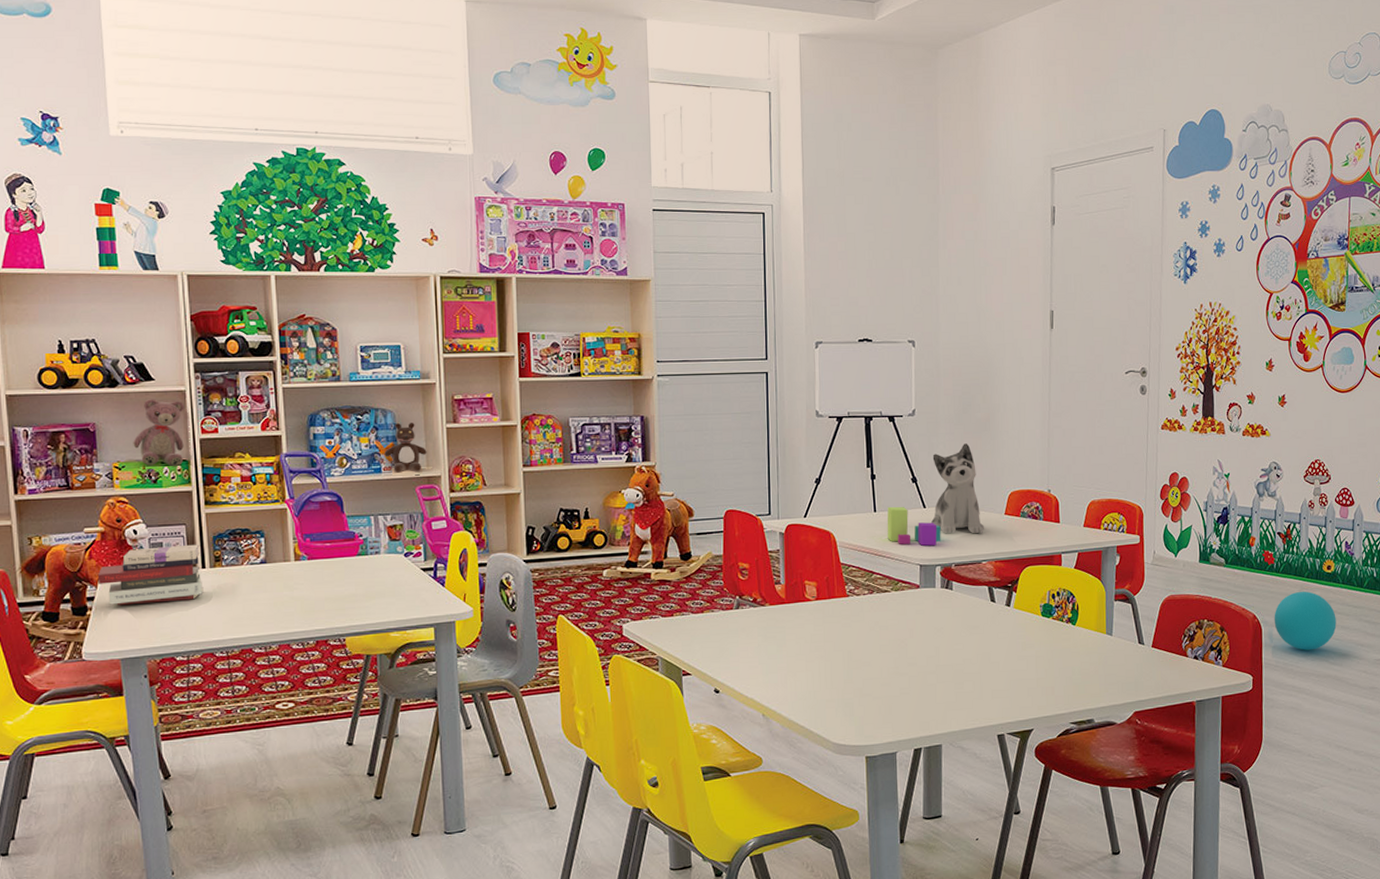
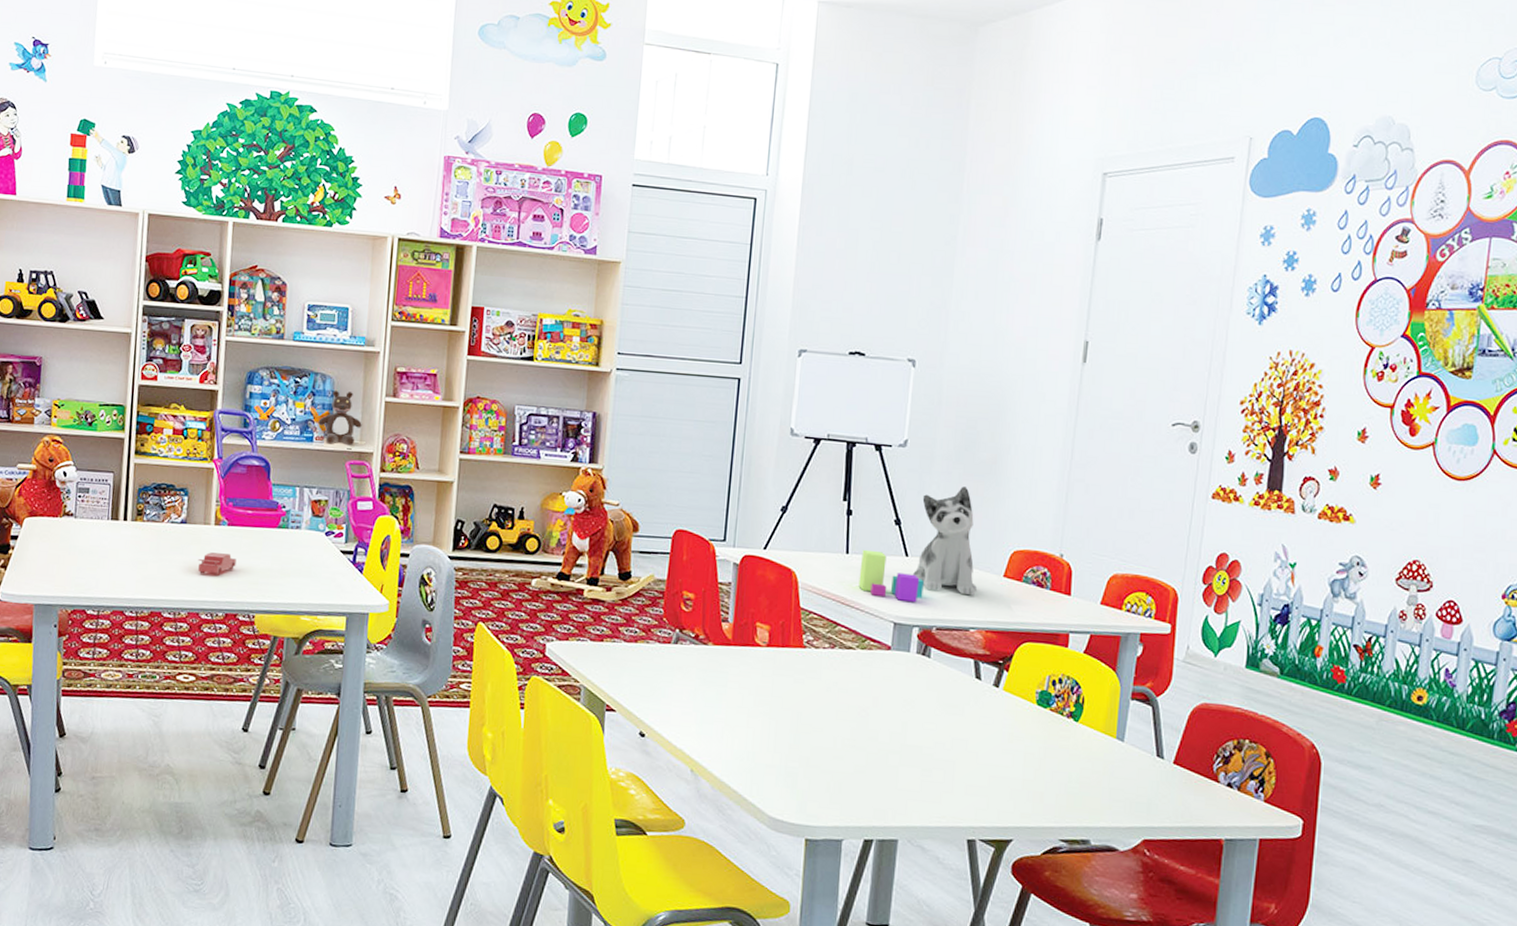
books: present [97,544,204,606] -> none [23,491,125,553]
teddy bear: present [133,399,186,467] -> none [74,338,130,412]
toy car: none [282,586,321,608] -> present [198,552,237,577]
ball: present [1274,591,1337,651] -> none [1338,722,1424,800]

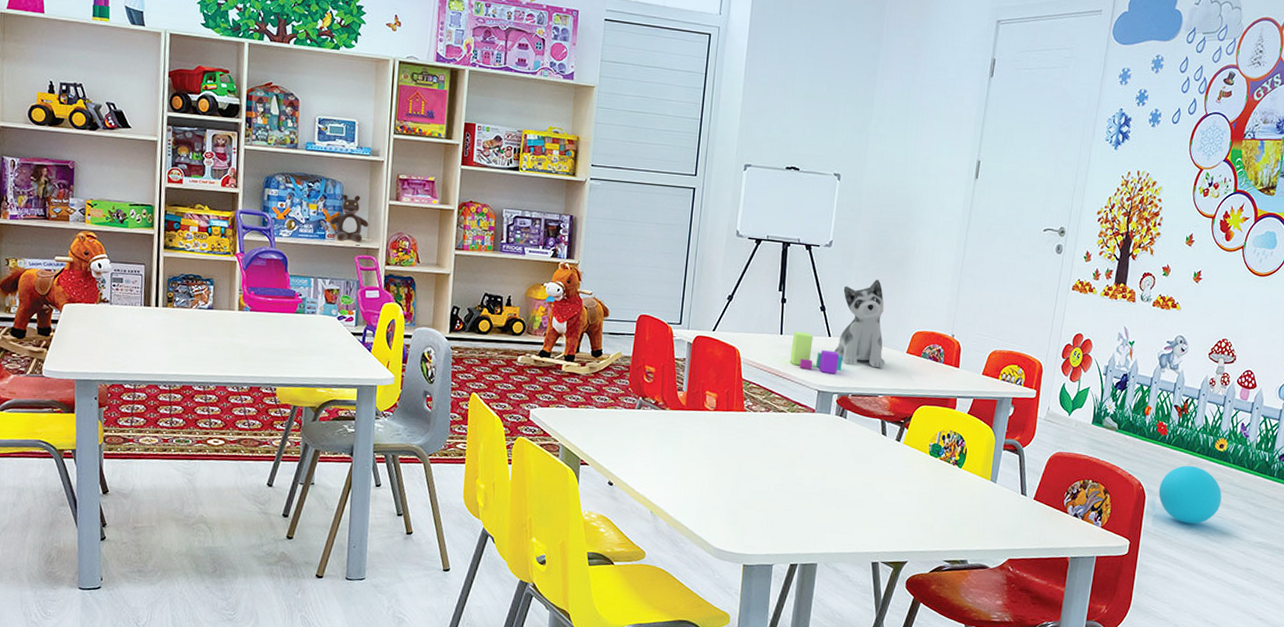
toy car: present [198,552,237,577] -> none [224,334,259,355]
ball: none [1338,722,1424,800] -> present [1158,465,1222,524]

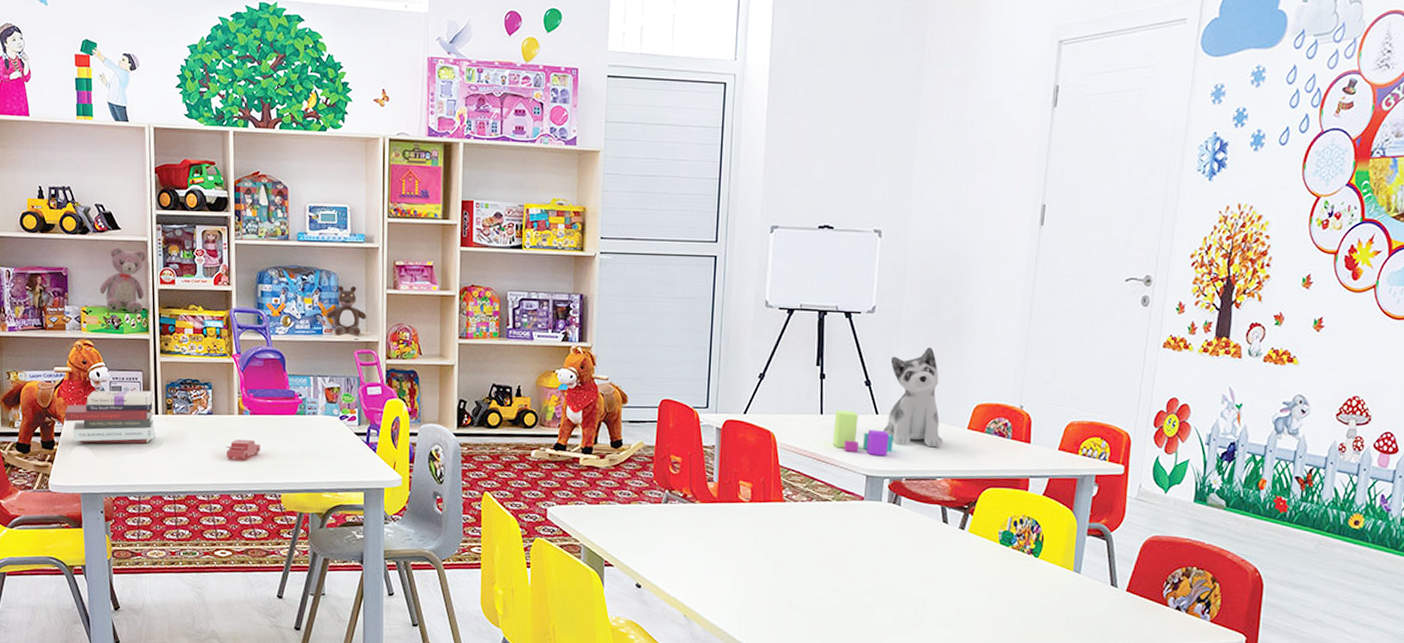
books: none [62,281,156,335] -> present [64,390,156,444]
teddy bear: none [106,145,156,211] -> present [99,247,147,315]
toy car: none [224,334,259,355] -> present [226,440,261,461]
ball: present [1158,465,1222,524] -> none [1279,546,1359,615]

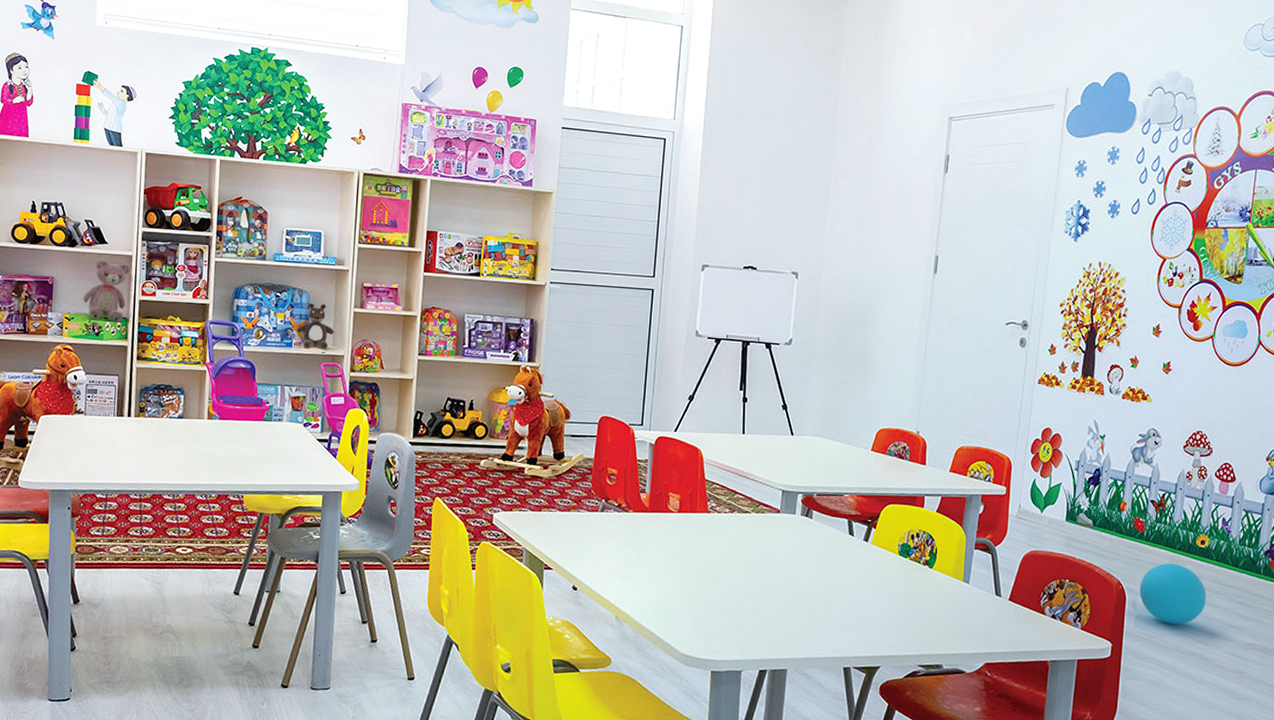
books: present [64,390,156,444] -> none [39,392,129,444]
toy car: present [226,440,261,461] -> none [193,442,227,463]
toy blocks: present [833,409,893,456] -> none [753,430,806,473]
plush toy: present [883,347,942,448] -> none [798,377,849,467]
ball: none [1279,546,1359,615] -> present [1139,563,1206,625]

